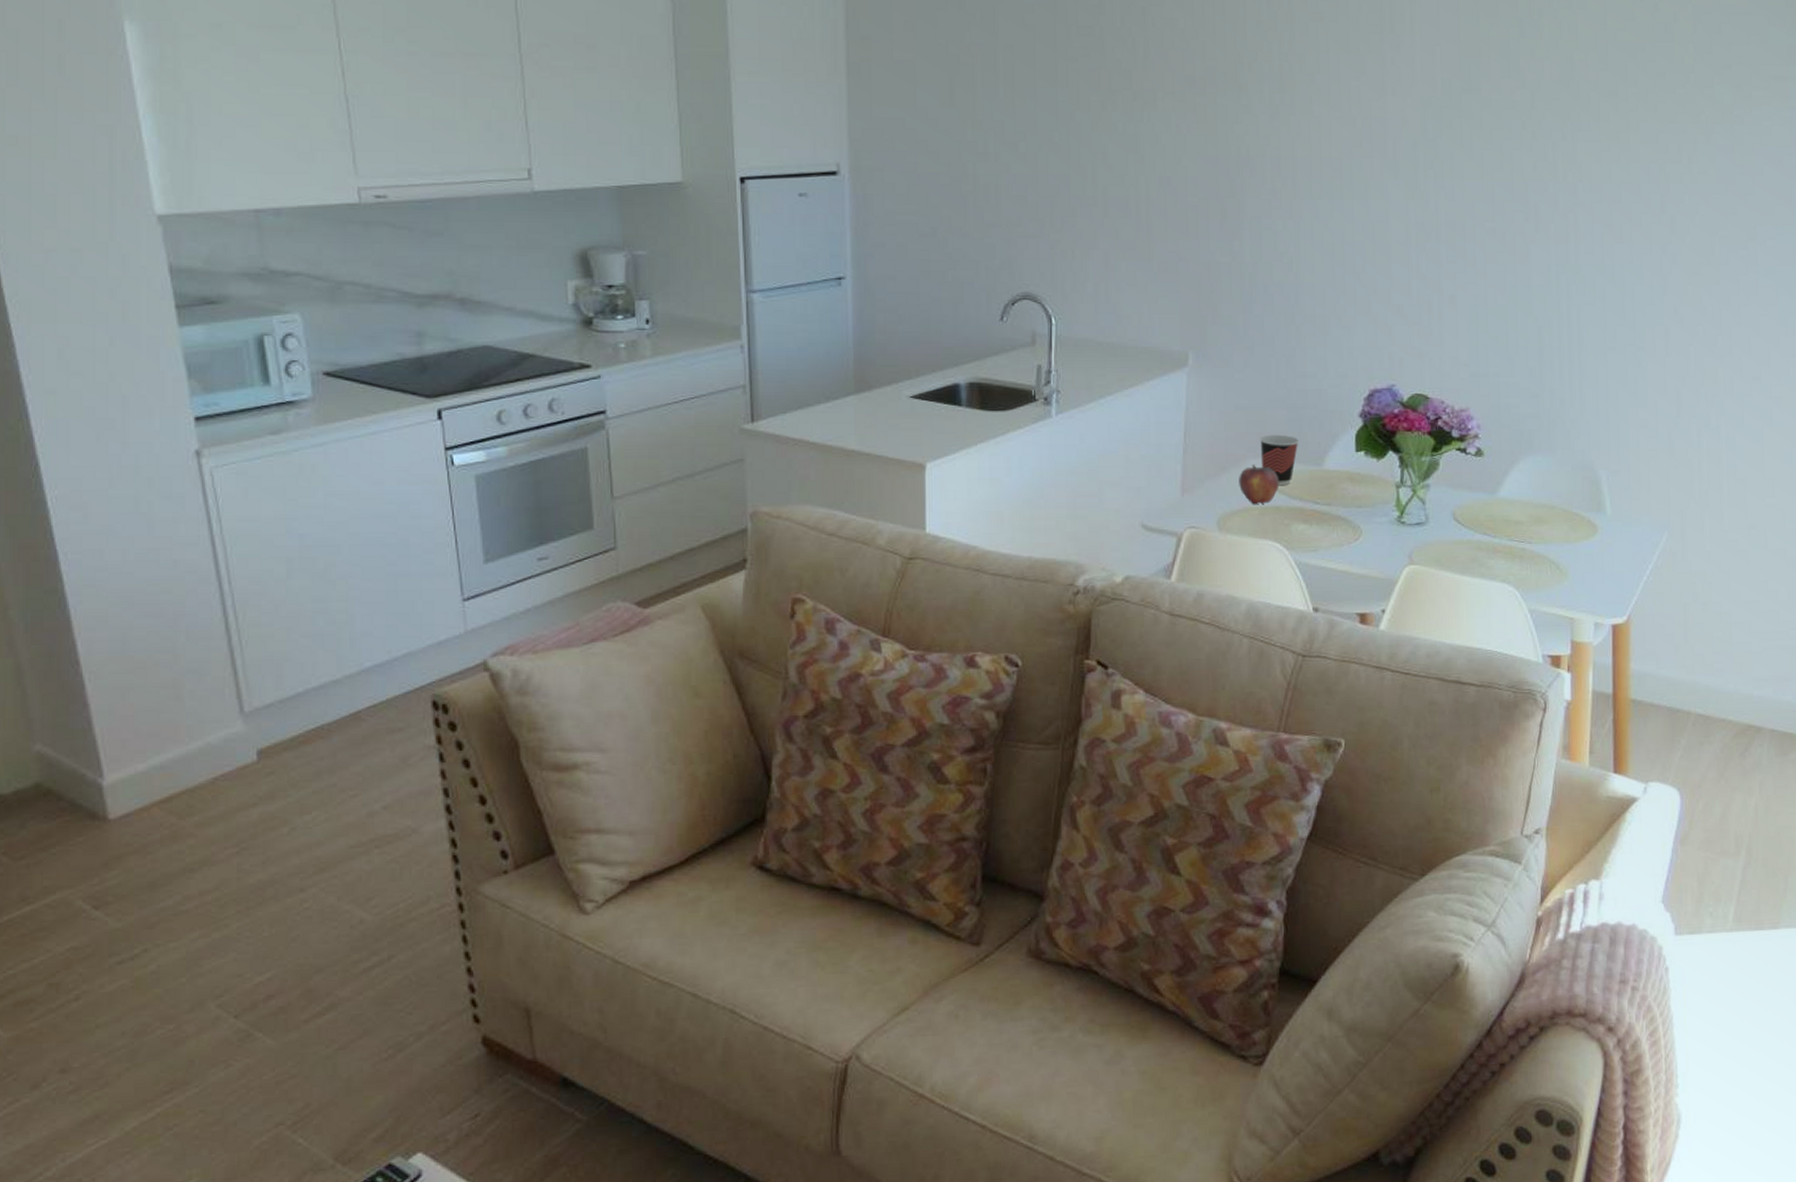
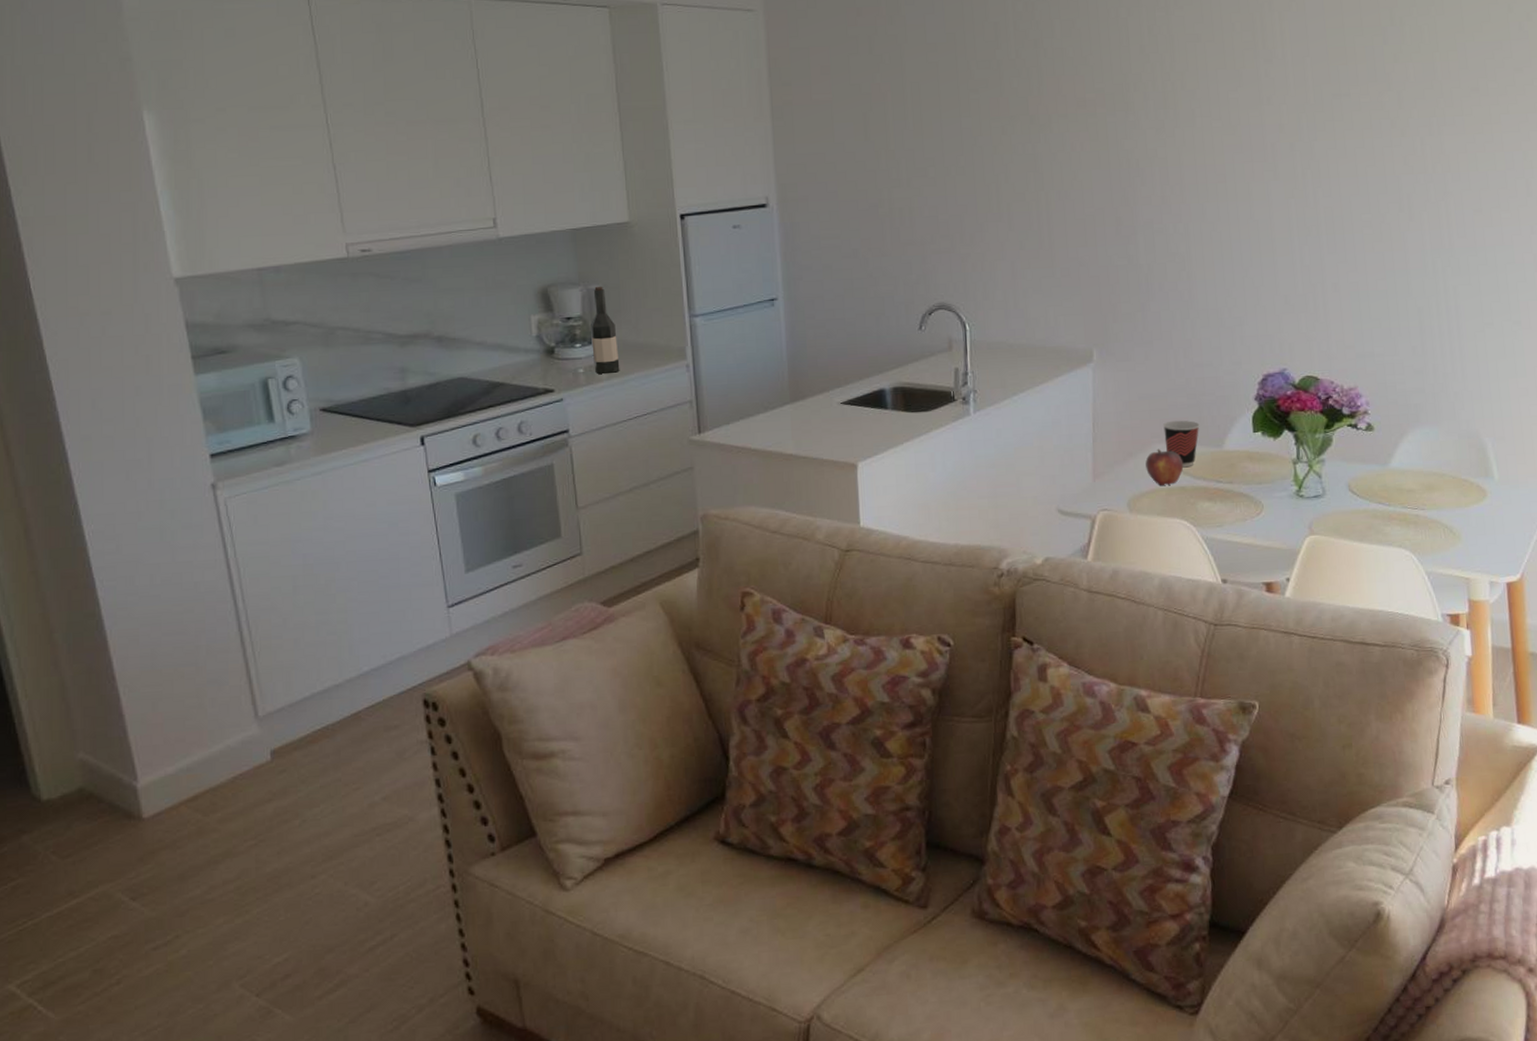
wine bottle: none [633,252,666,351] -> present [589,286,620,375]

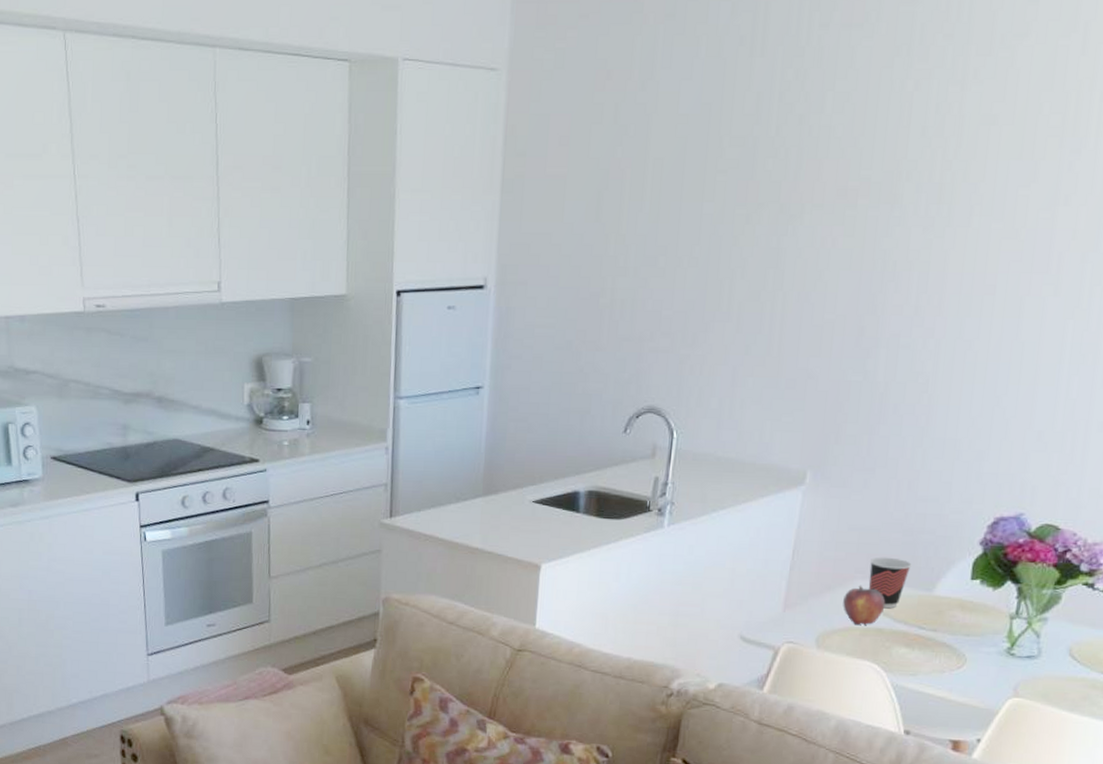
wine bottle: present [589,286,620,375] -> none [298,359,323,450]

